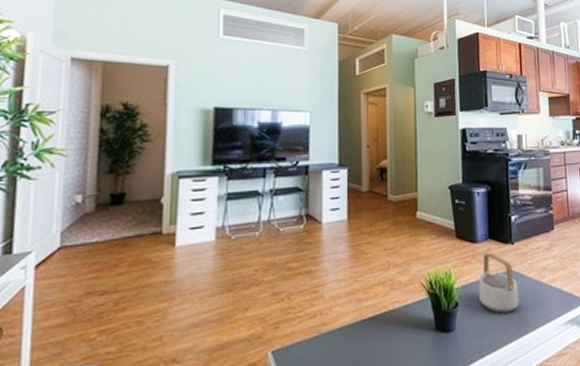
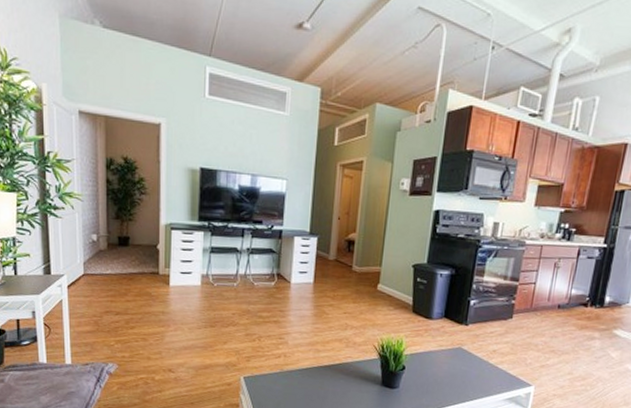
teapot: present [478,252,520,314] -> none [425,329,465,383]

